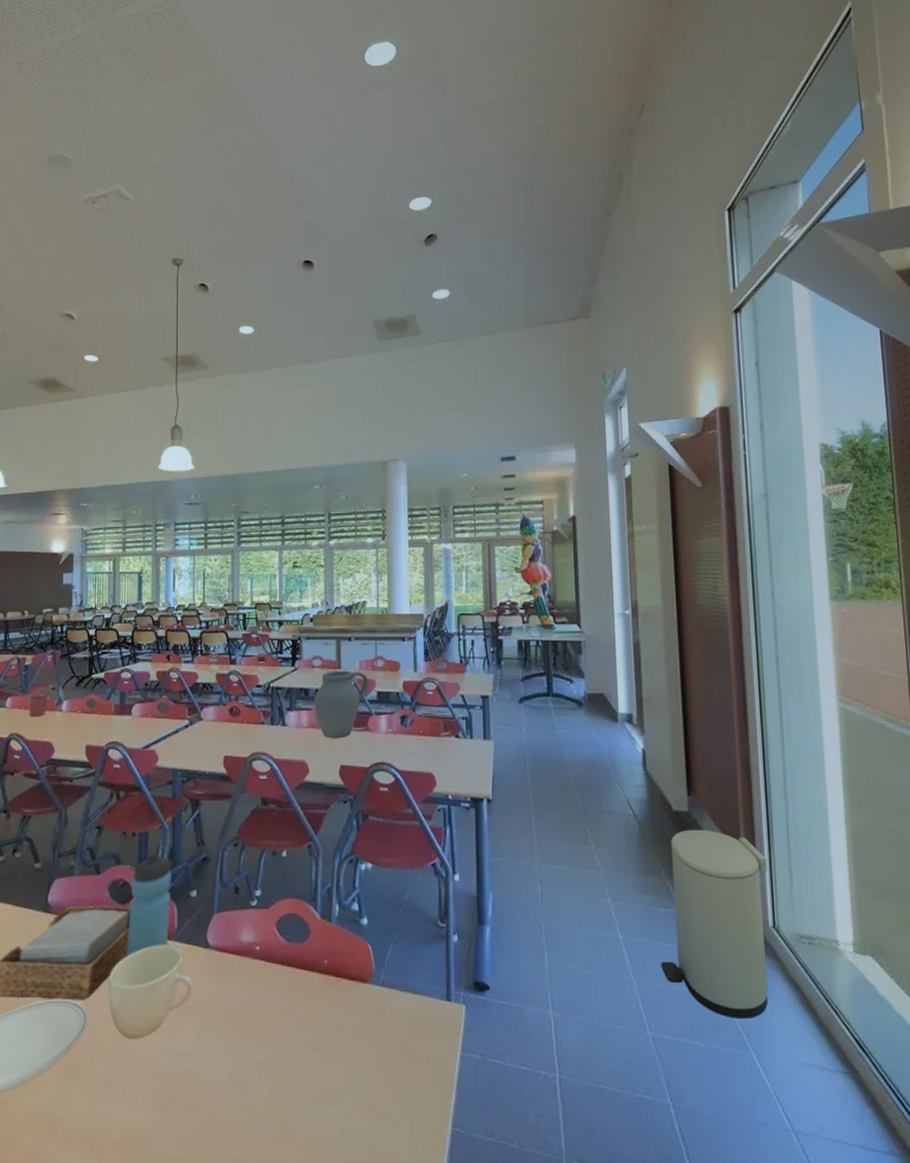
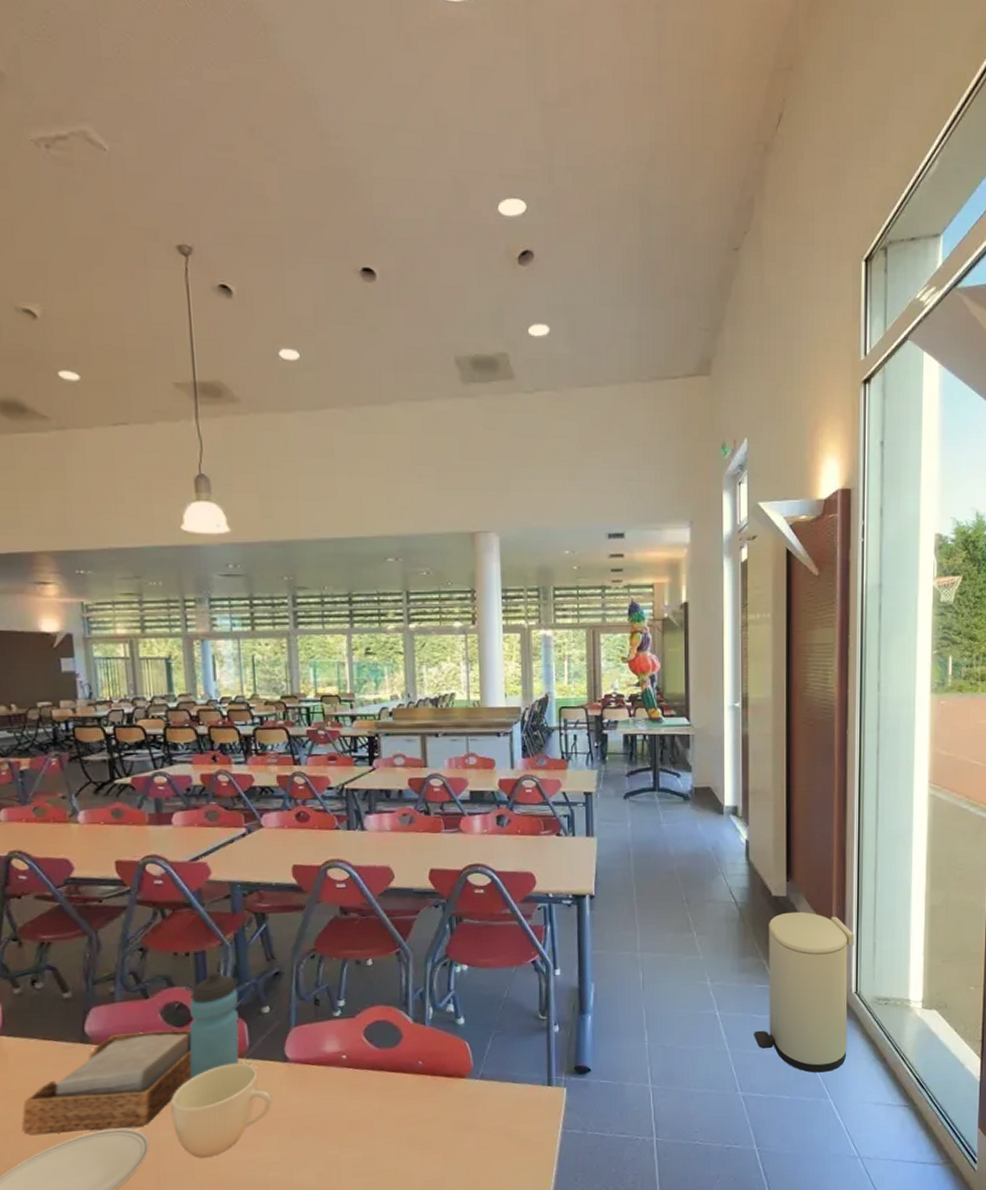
cup: present [28,696,50,717] -> none [30,806,60,831]
jug: present [314,670,369,738] -> none [397,769,460,841]

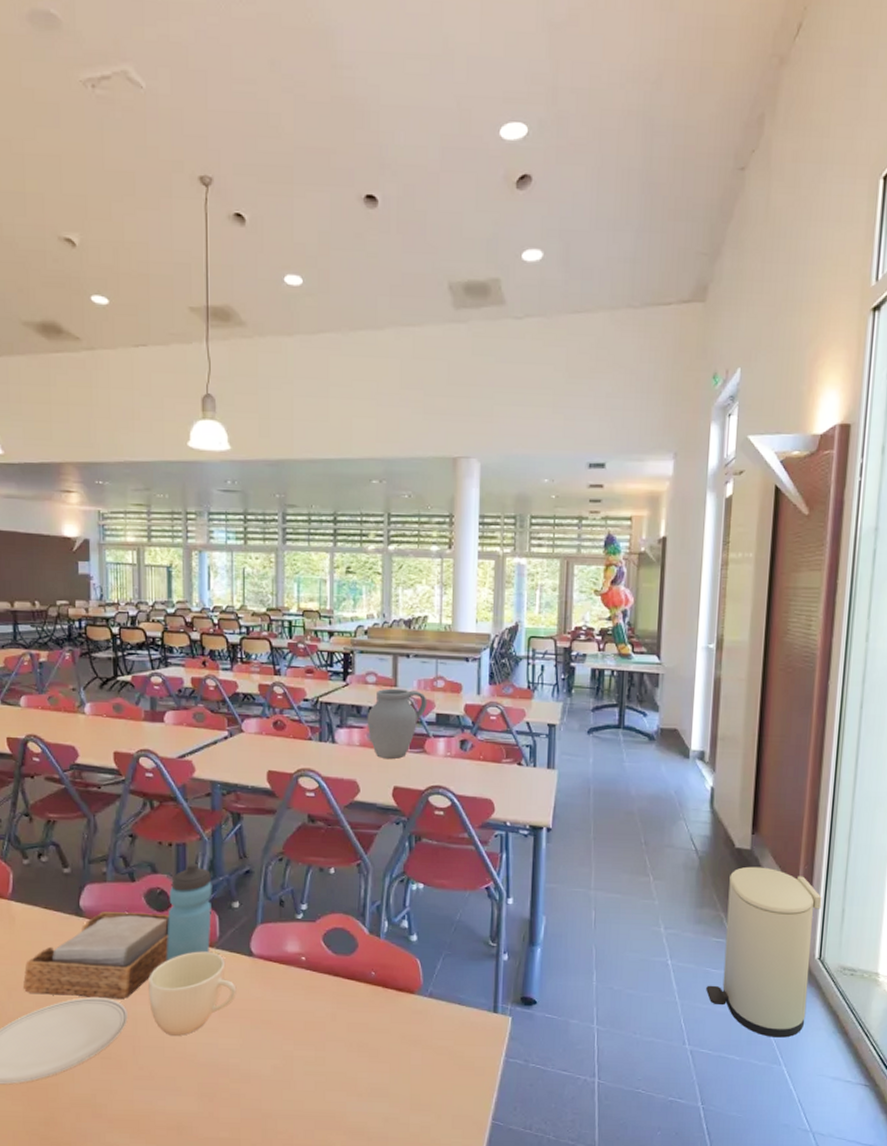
jug: none [397,769,460,841] -> present [367,688,427,759]

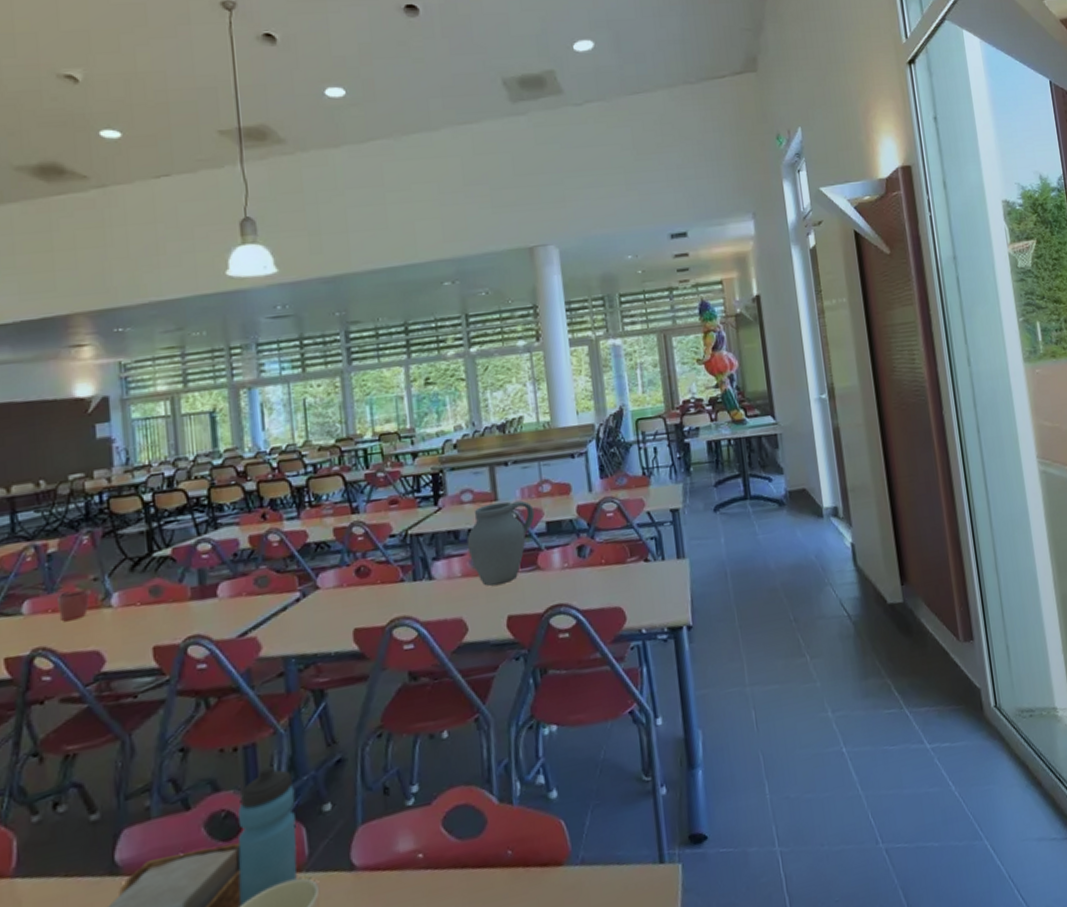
cup: none [46,696,70,719] -> present [58,590,91,622]
pedal bin: present [706,866,822,1038] -> none [888,618,996,810]

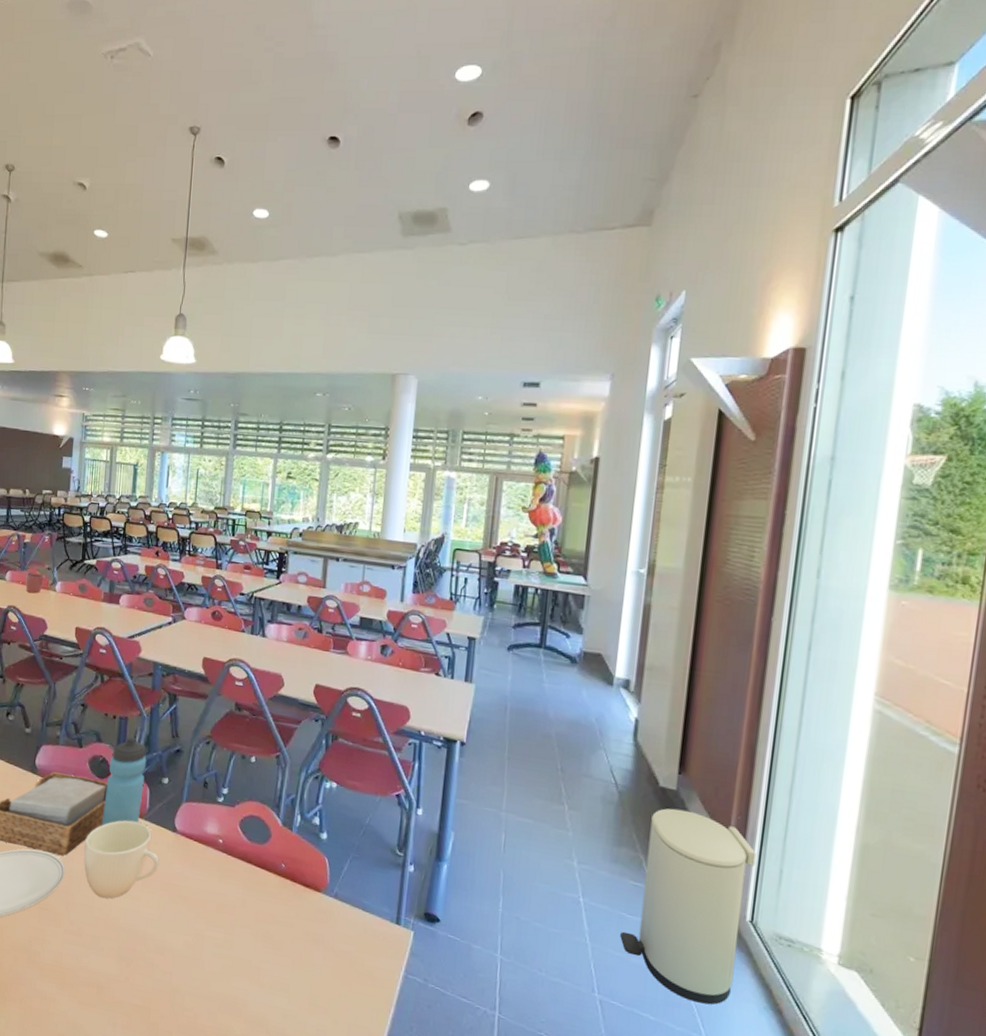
jug: present [466,500,535,586] -> none [295,589,353,658]
pedal bin: none [888,618,996,810] -> present [620,808,757,1005]

